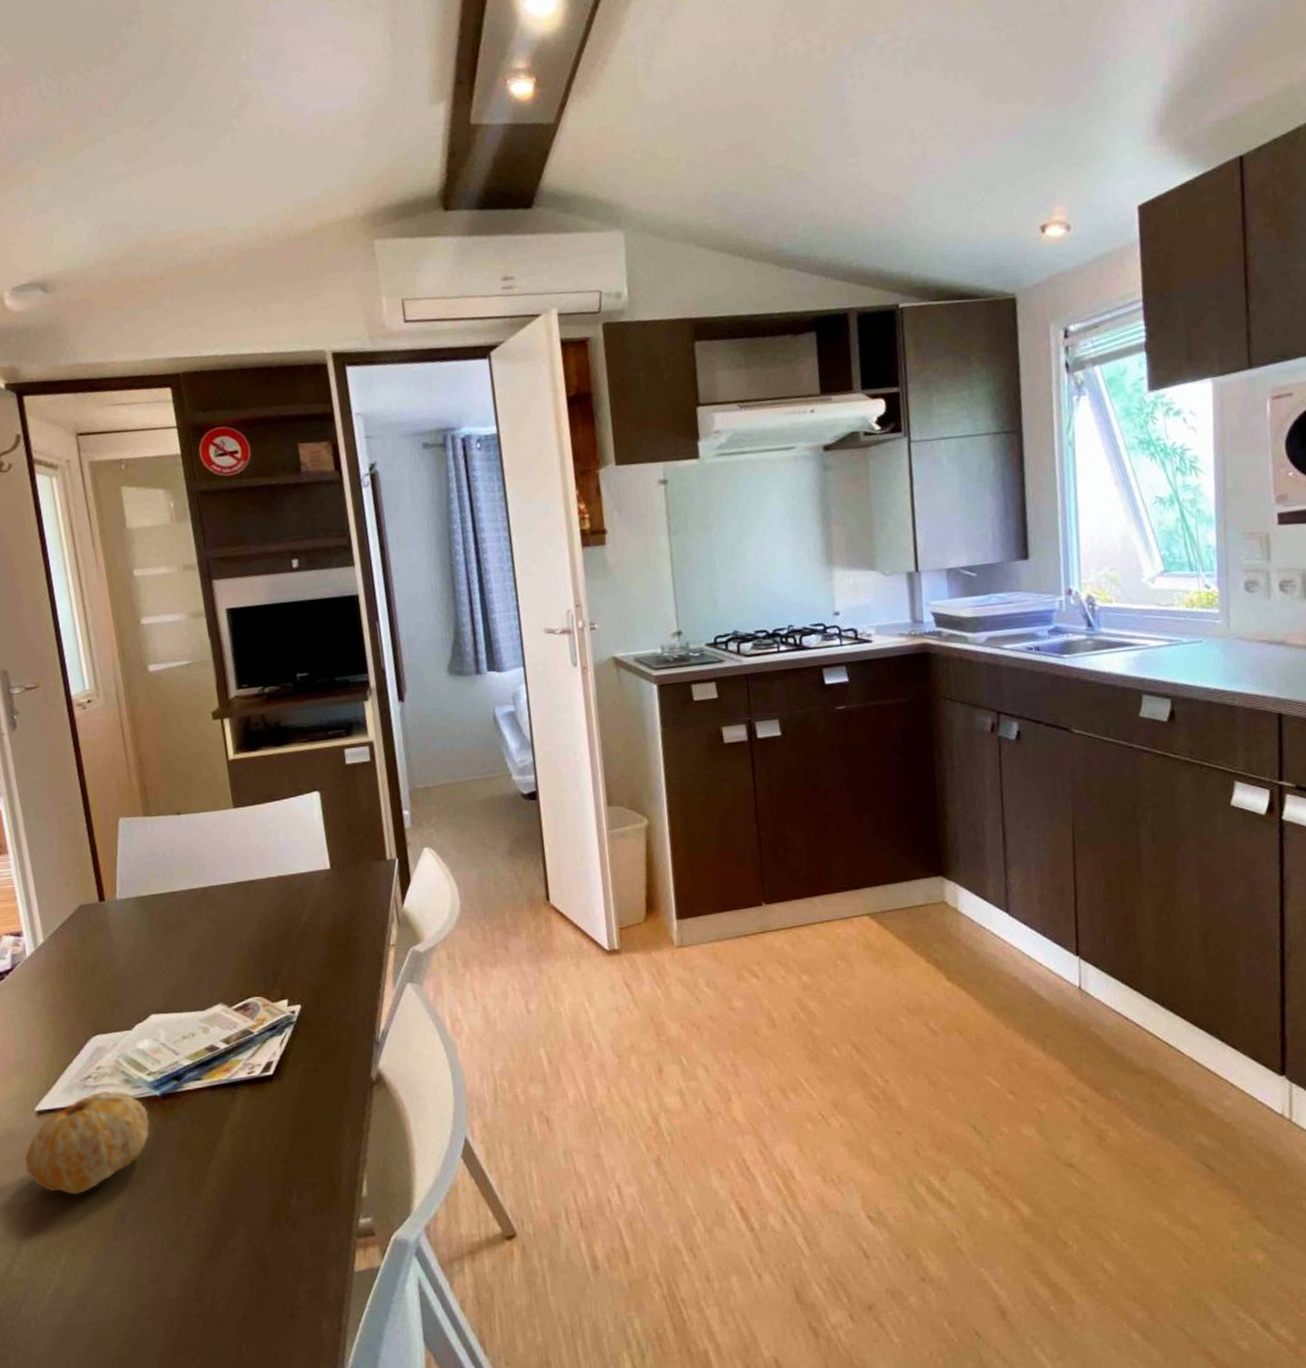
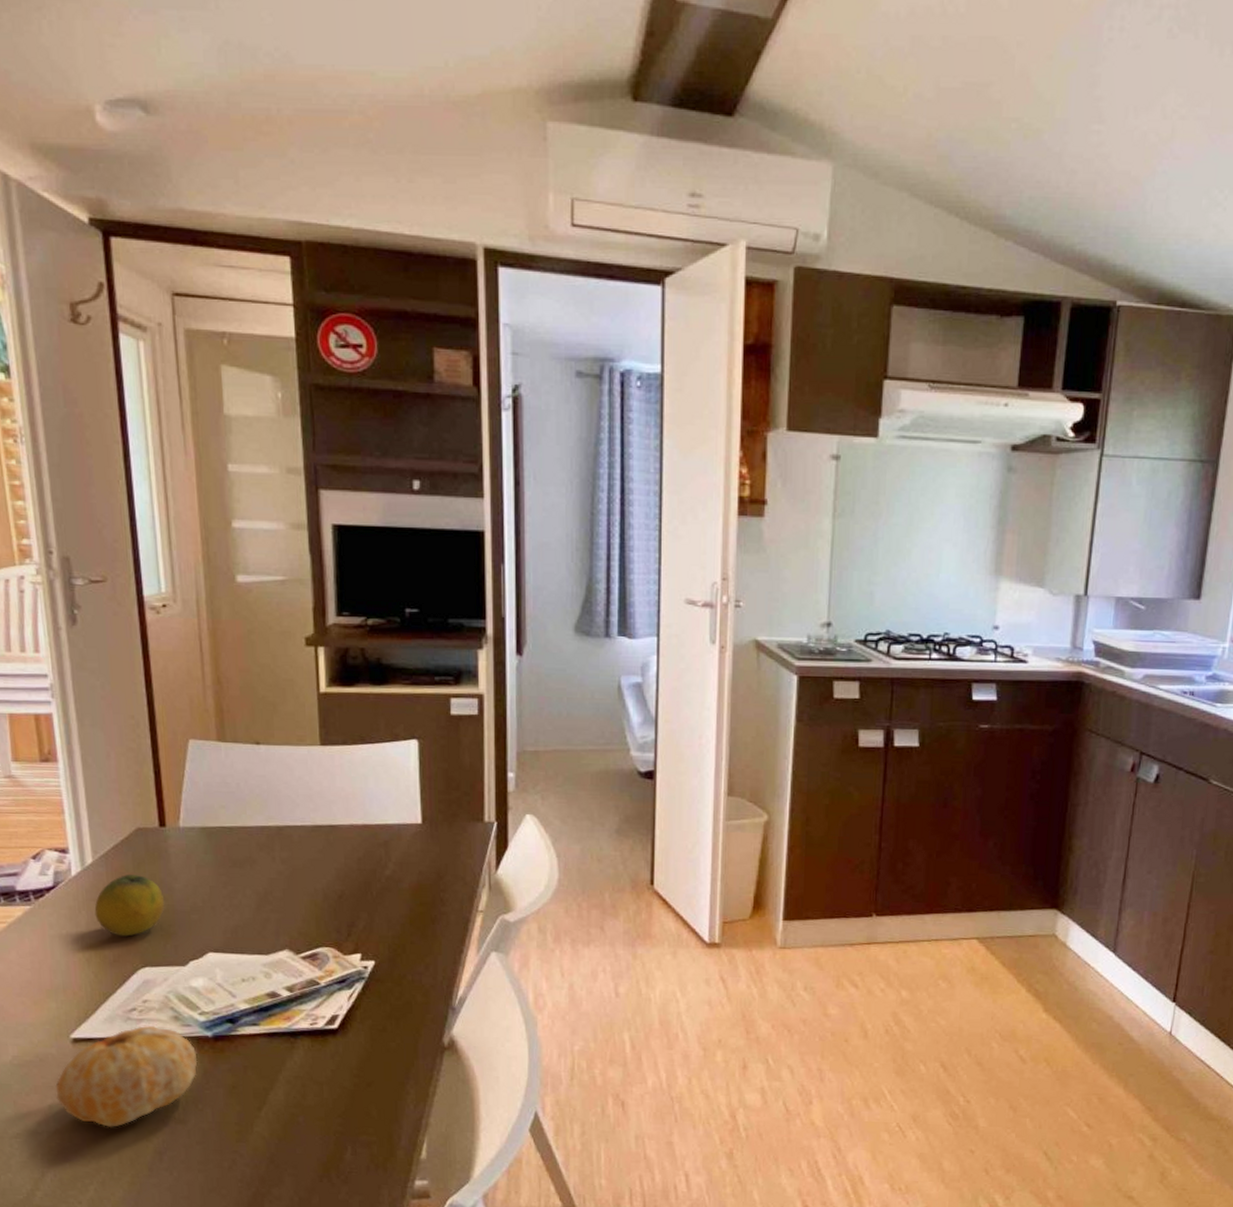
fruit: none [48,949,110,1009] -> present [94,875,165,937]

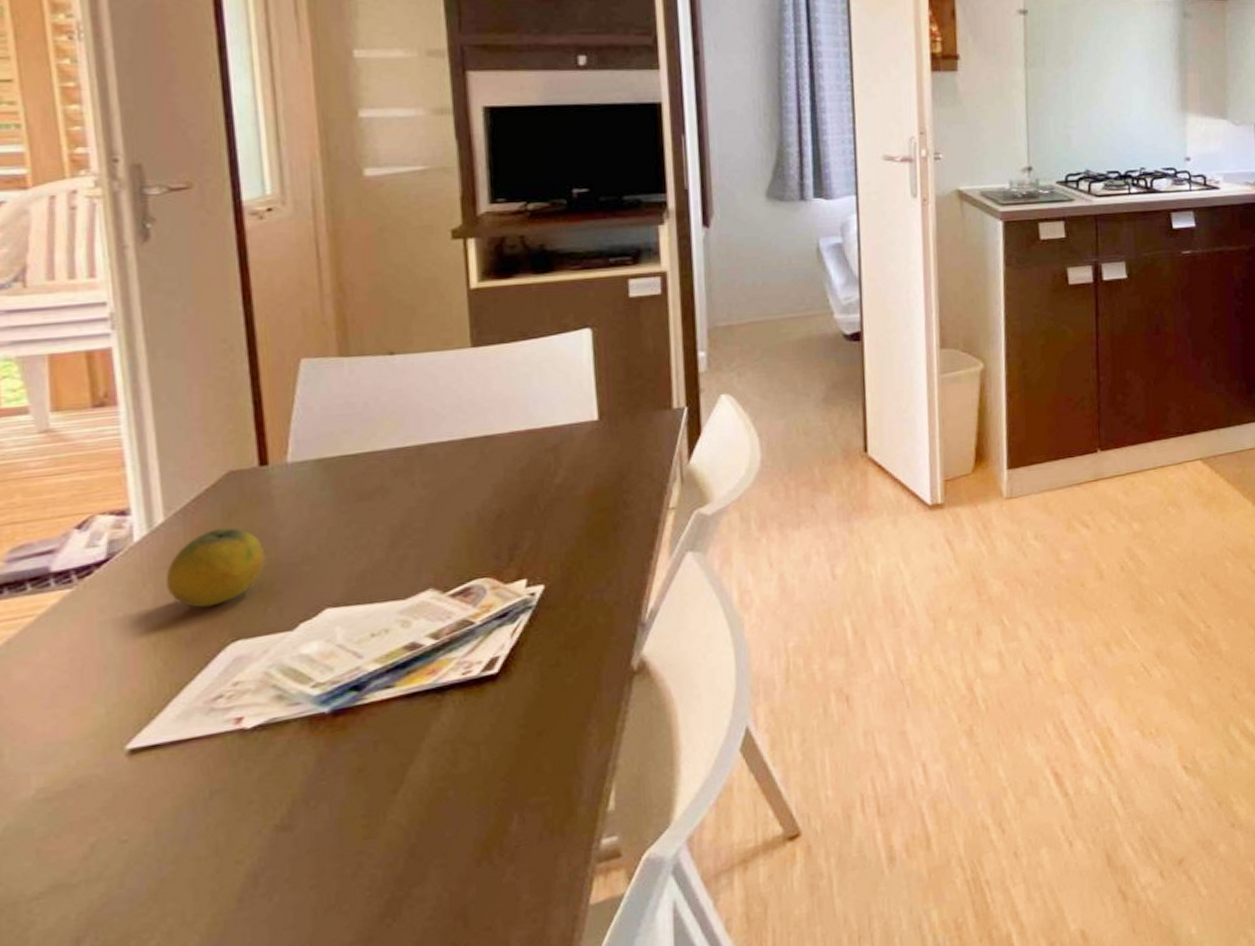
fruit: present [55,1025,198,1127] -> none [101,712,310,858]

